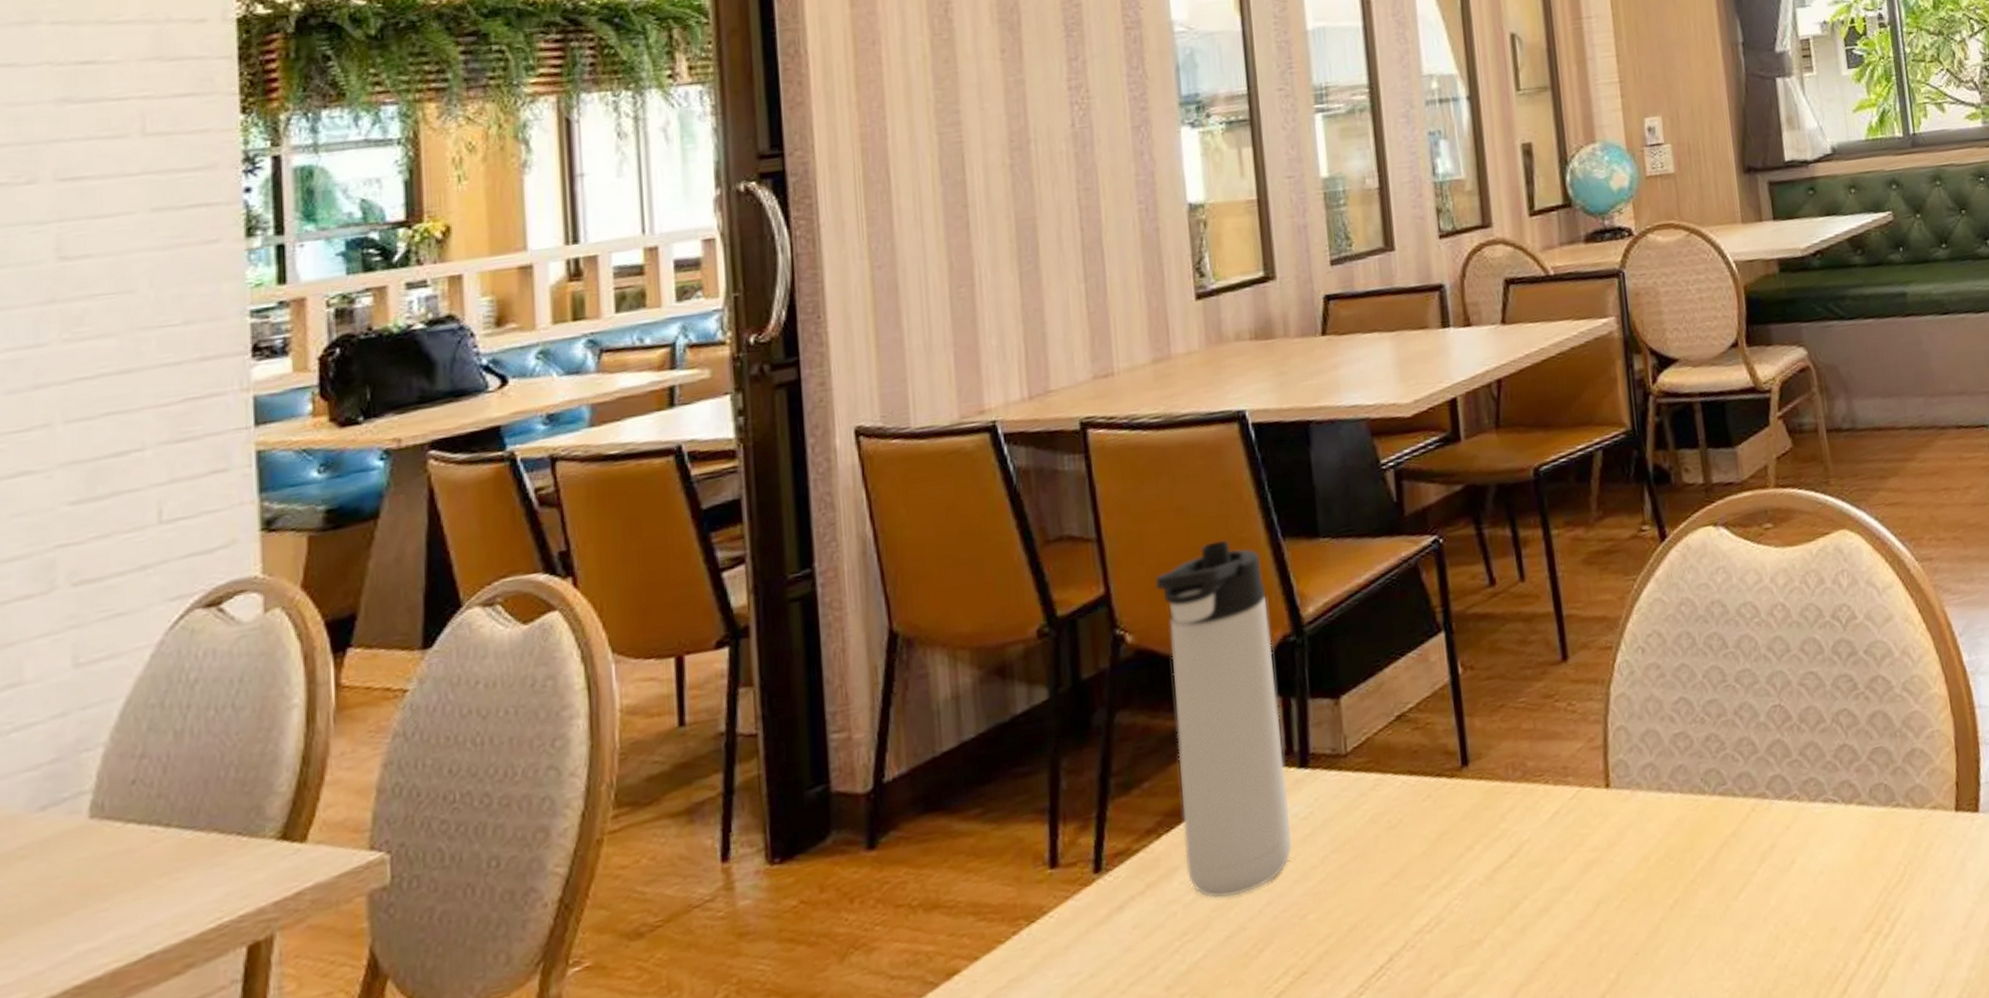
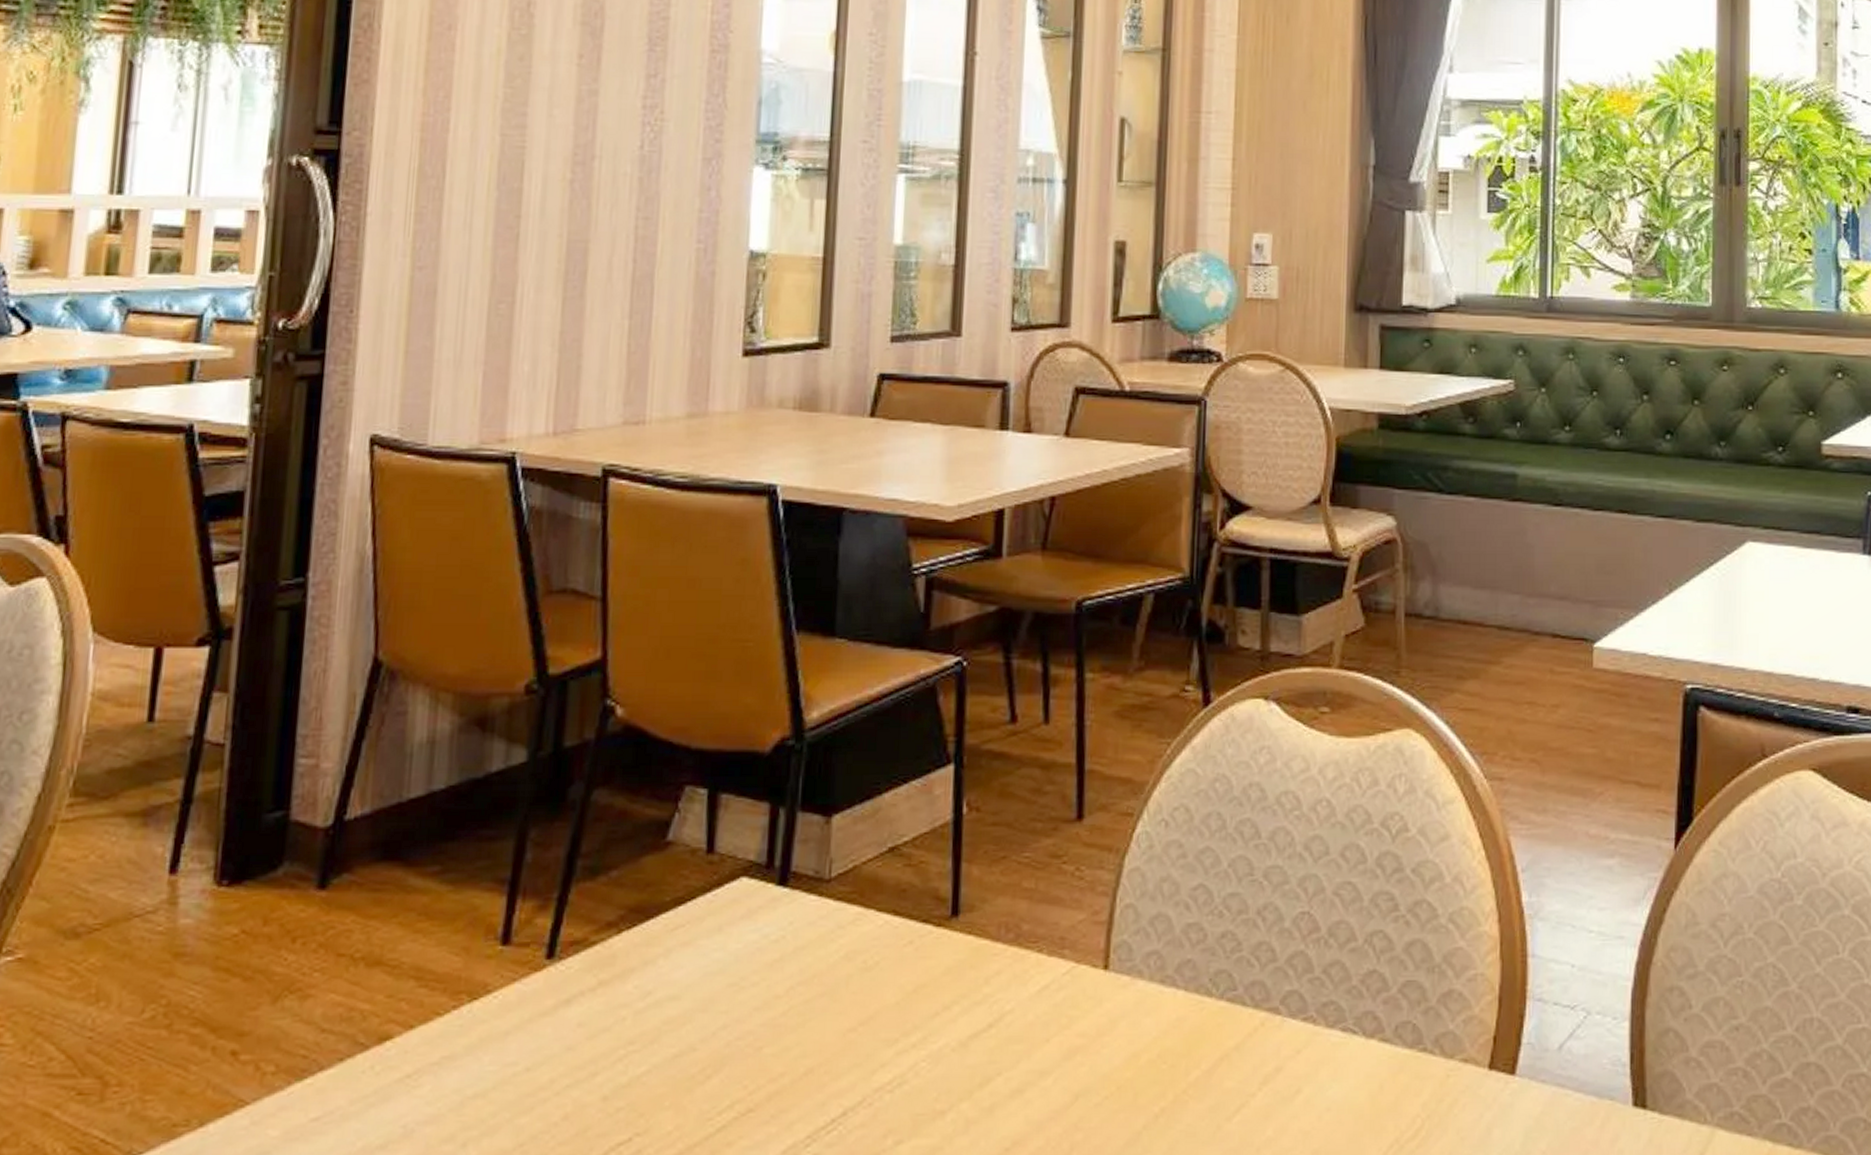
thermos bottle: present [1155,540,1293,899] -> none [643,622,771,1012]

